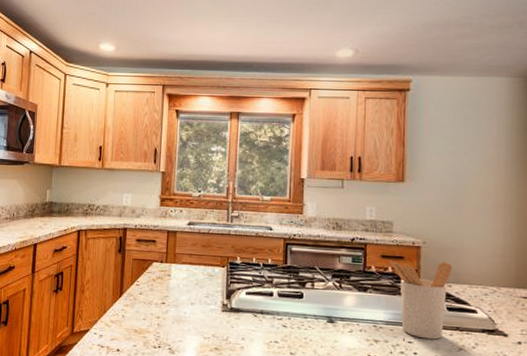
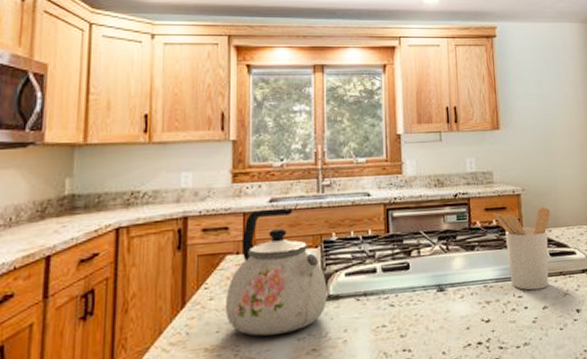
kettle: none [151,230,230,331] -> present [226,207,328,336]

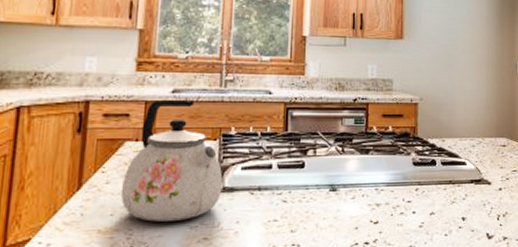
utensil holder: present [493,207,550,291] -> none [390,117,445,196]

